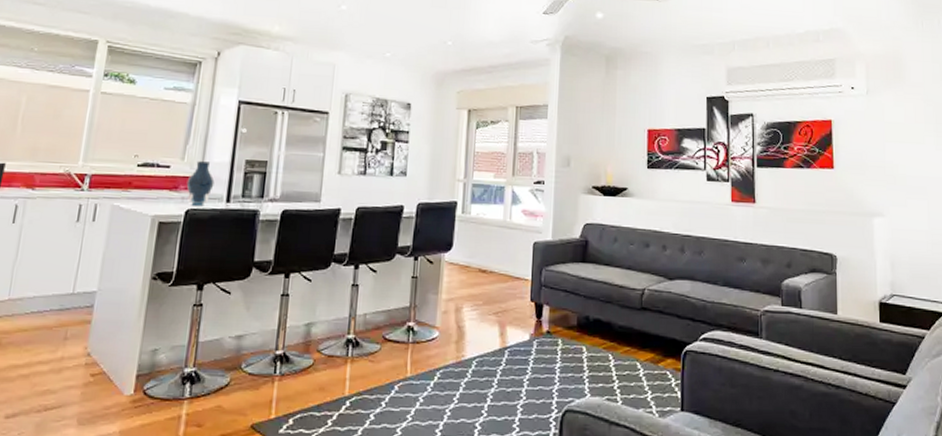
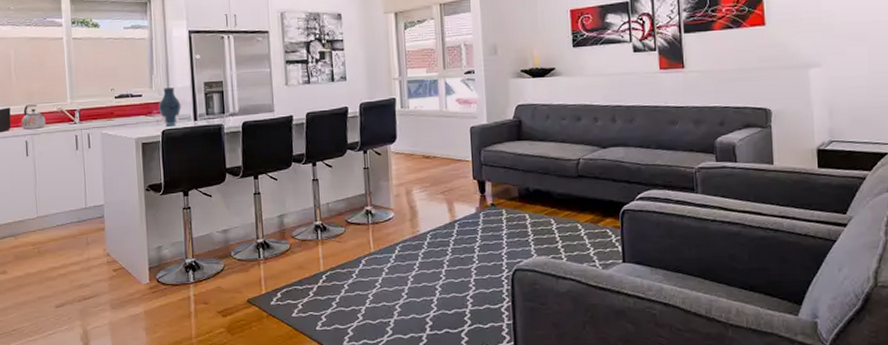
kettle: none [14,162,47,193] -> present [21,104,46,130]

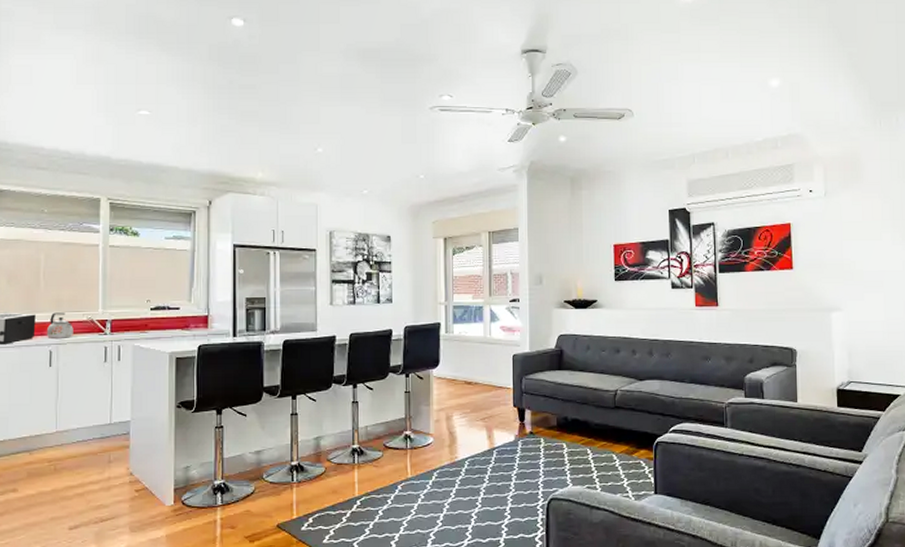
vase: present [158,87,181,128] -> none [196,302,220,343]

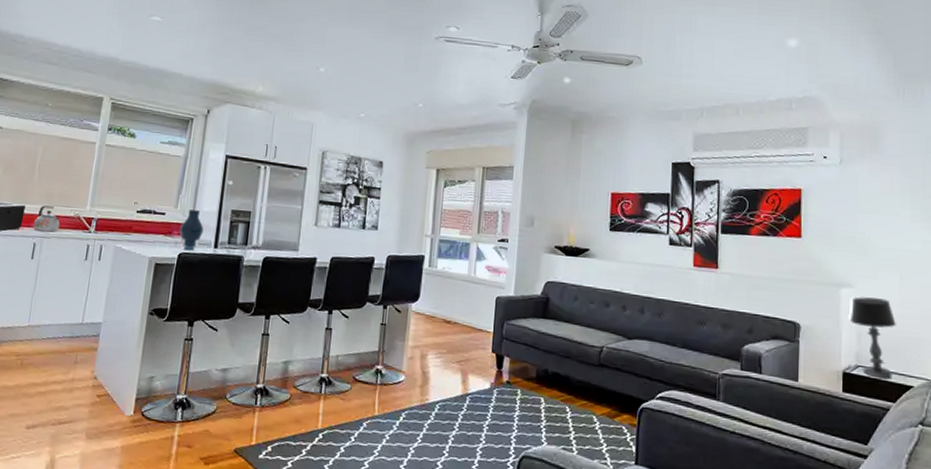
vase: none [196,302,220,343] -> present [179,209,204,251]
table lamp: none [841,318,882,391] -> present [851,297,896,379]

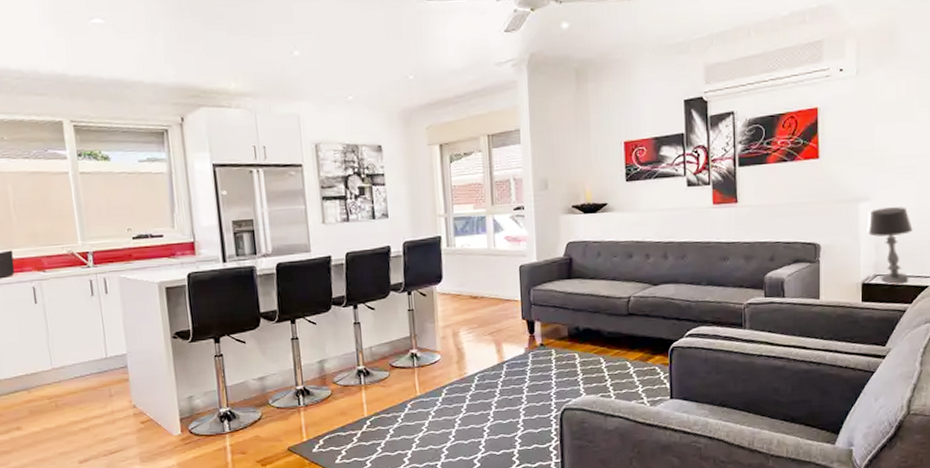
kettle: present [32,205,60,233] -> none [25,246,55,276]
vase: present [179,209,204,251] -> none [182,227,208,271]

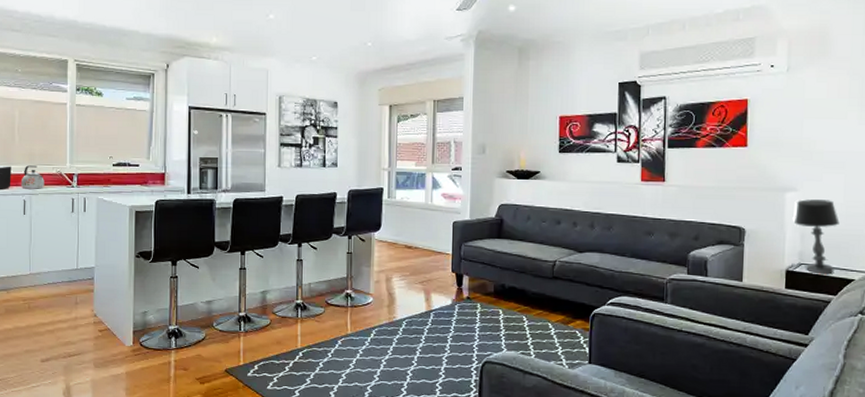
kettle: none [25,246,55,276] -> present [20,165,44,190]

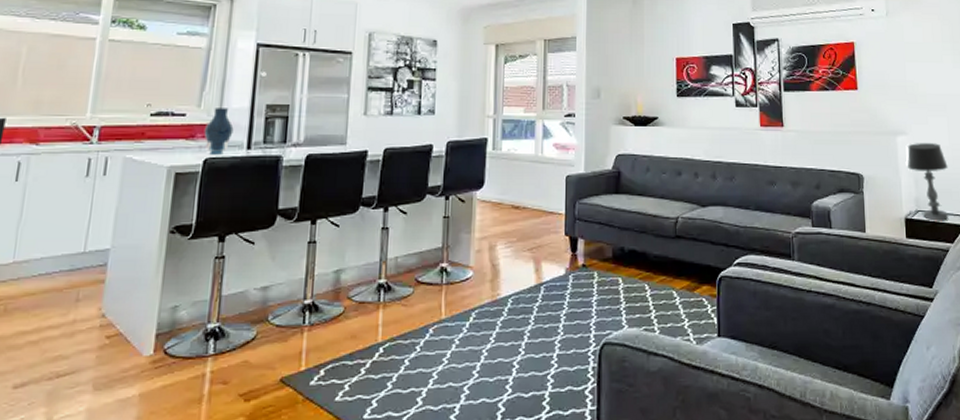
kettle: present [20,165,44,190] -> none [16,116,52,149]
vase: none [154,160,176,198] -> present [204,108,234,156]

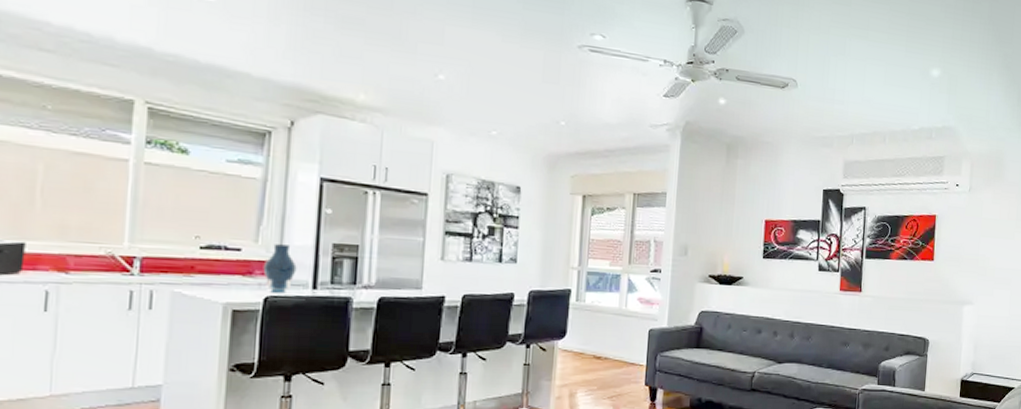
table lamp: present [907,143,949,221] -> none [970,312,1005,383]

